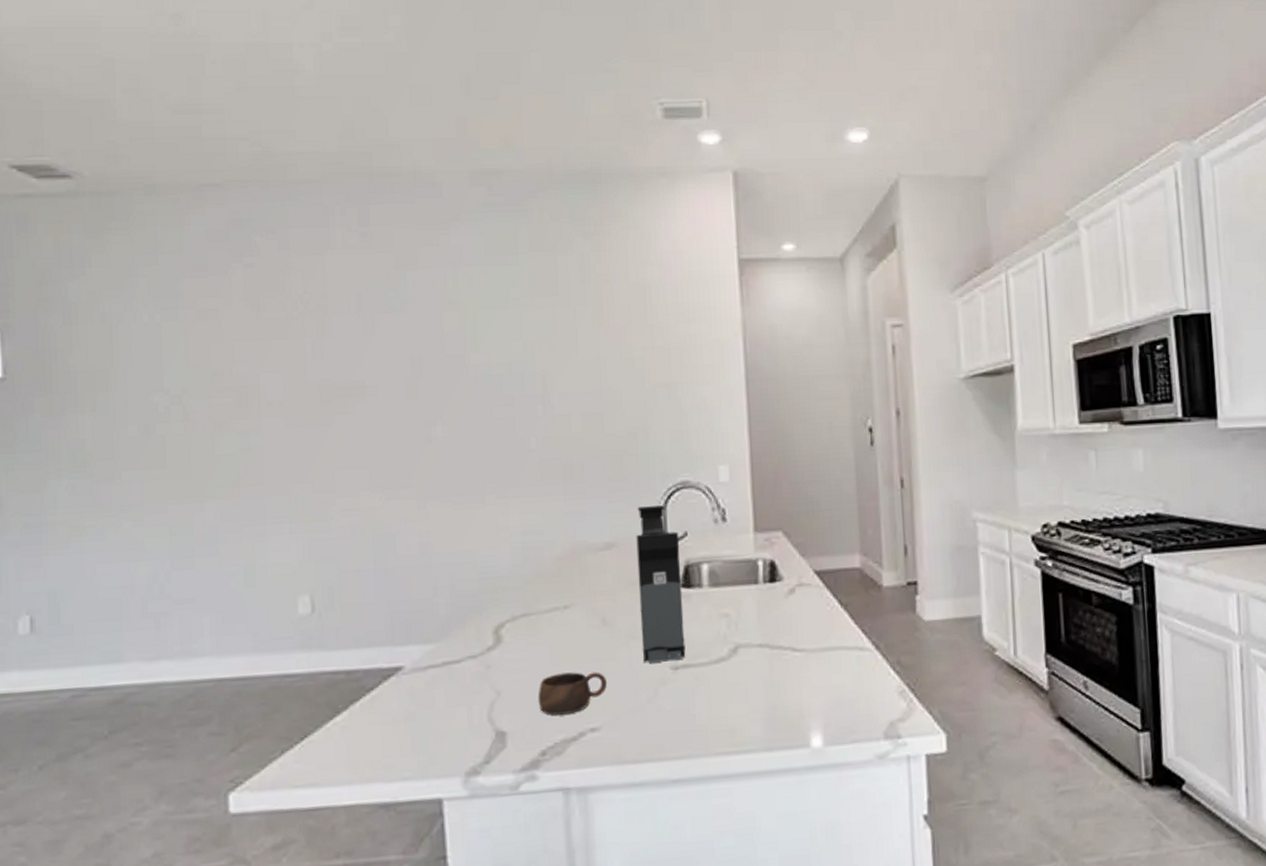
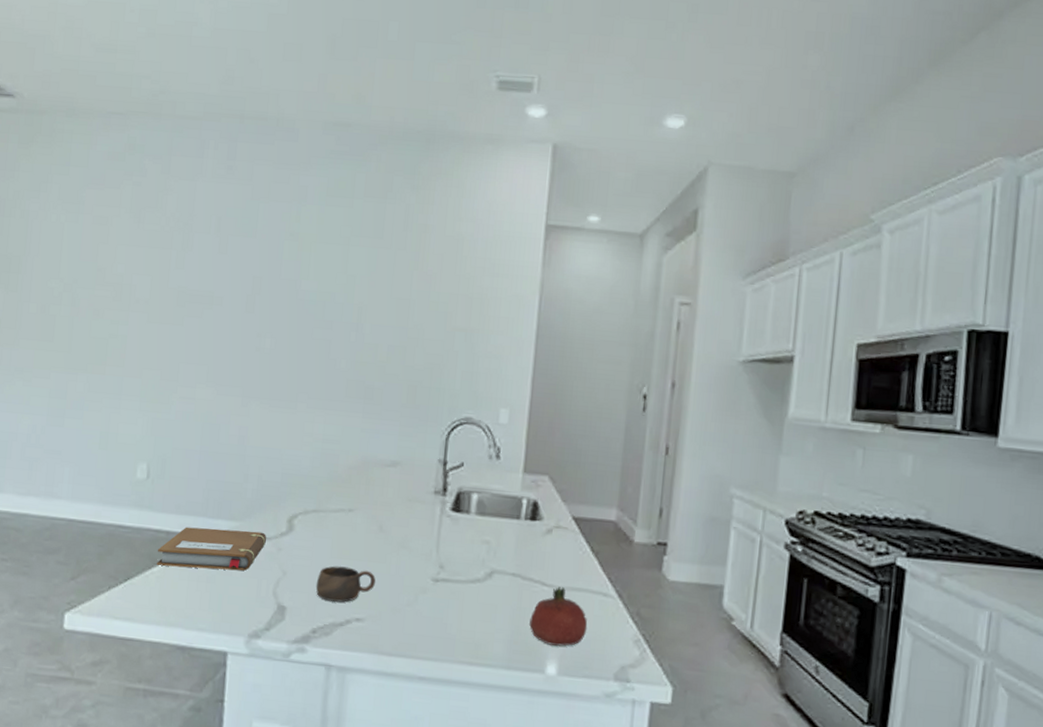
notebook: none [338,651,472,714] -> present [157,527,267,571]
coffee maker: present [636,505,686,663] -> none [409,434,457,574]
fruit: none [785,649,848,715] -> present [529,587,588,646]

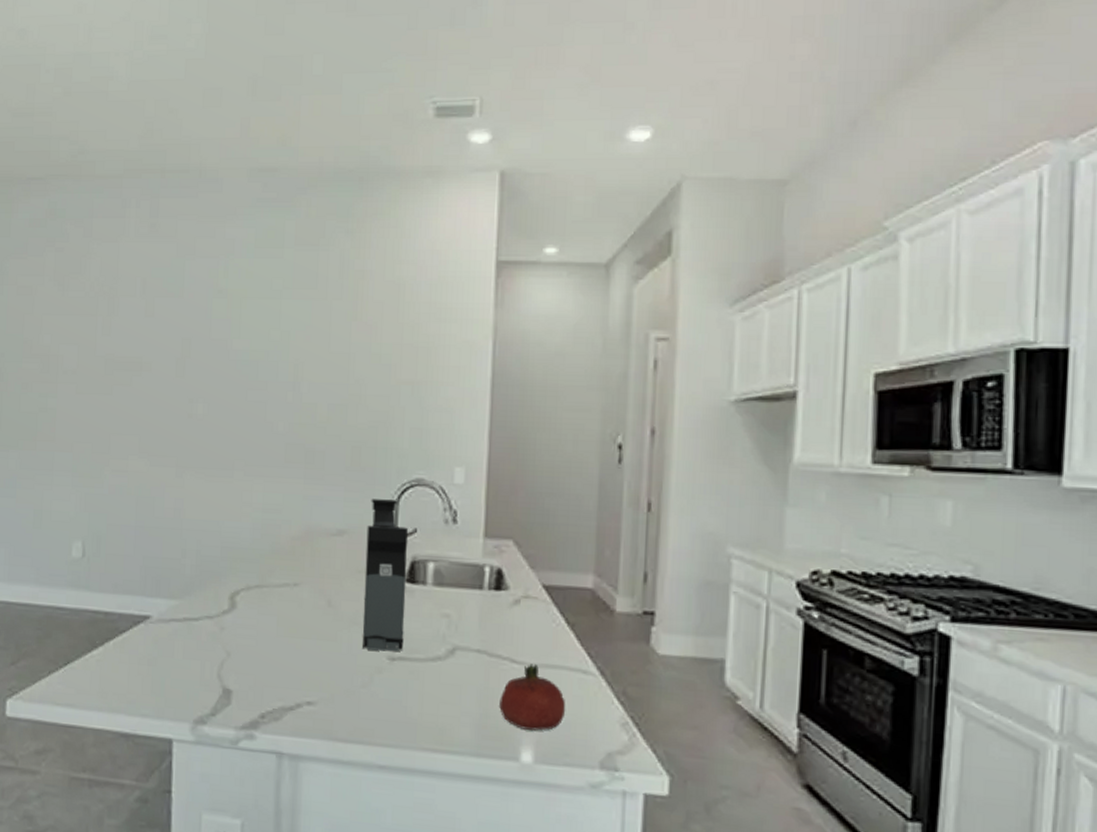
notebook: present [157,527,267,571] -> none [96,607,209,653]
cup: present [315,566,376,602] -> none [262,645,326,685]
coffee maker: none [409,434,457,574] -> present [362,499,409,651]

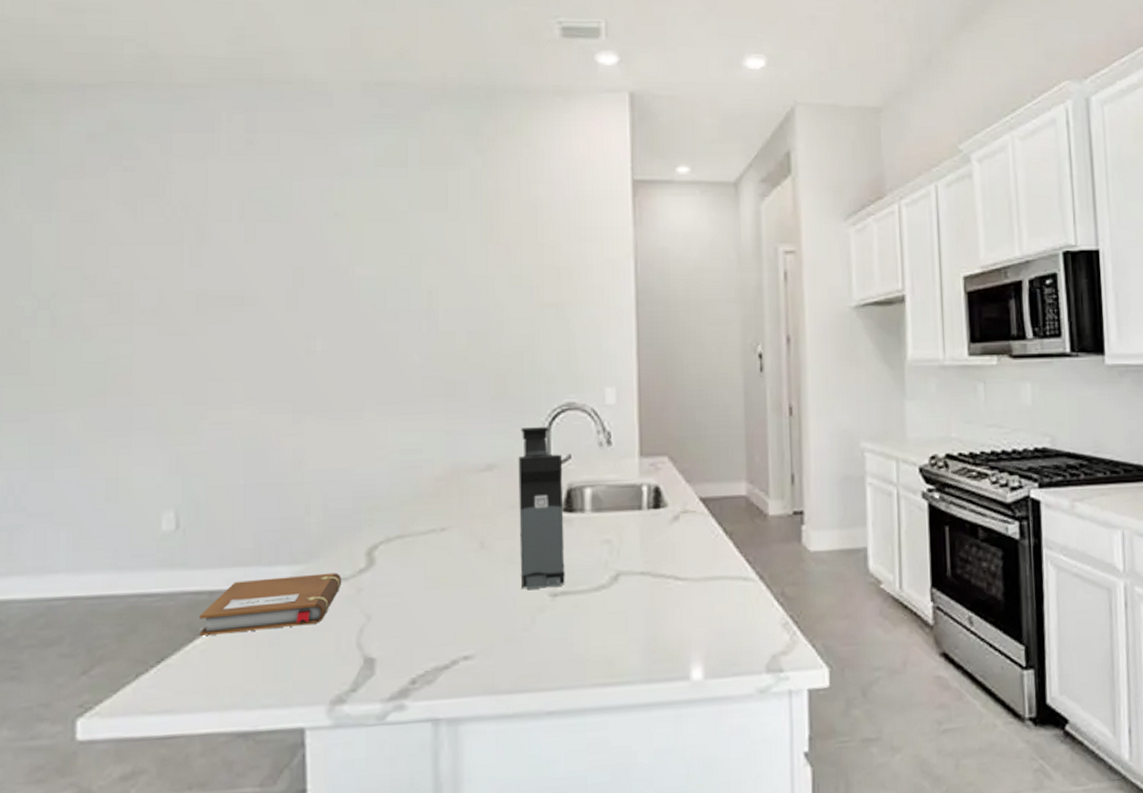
notebook: none [96,607,209,653] -> present [199,572,342,637]
fruit: present [499,664,566,731] -> none [666,578,731,646]

